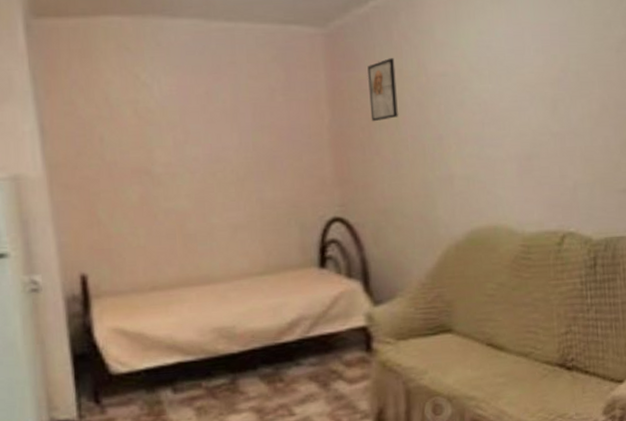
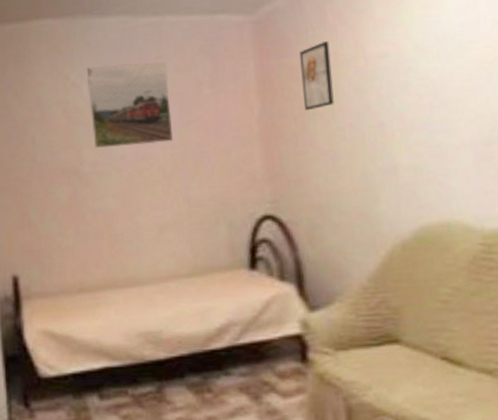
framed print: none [157,66,247,149] -> present [86,61,174,148]

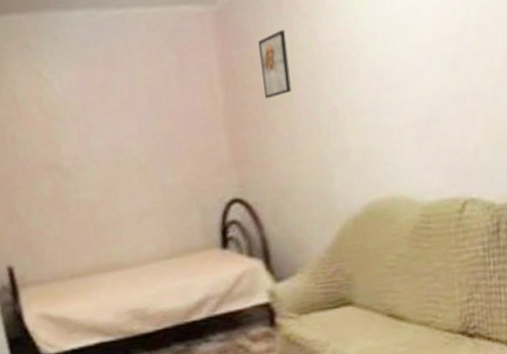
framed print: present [86,61,174,148] -> none [56,54,146,143]

